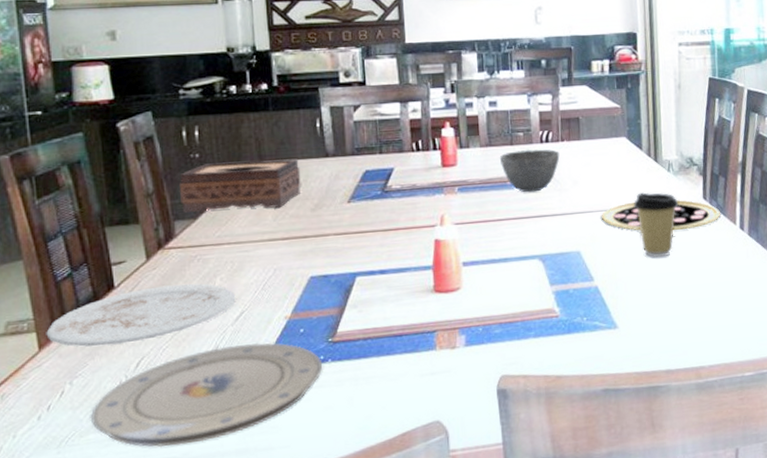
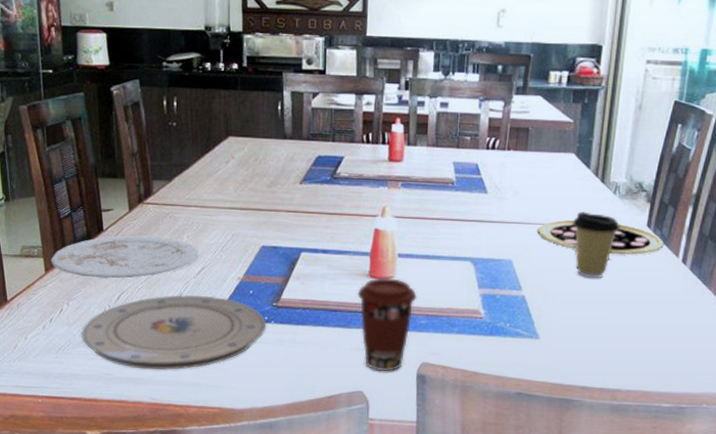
tissue box: present [179,158,301,213] -> none [158,132,261,180]
coffee cup: none [423,289,489,395] -> present [357,277,418,372]
bowl: present [499,149,560,193] -> none [444,154,504,197]

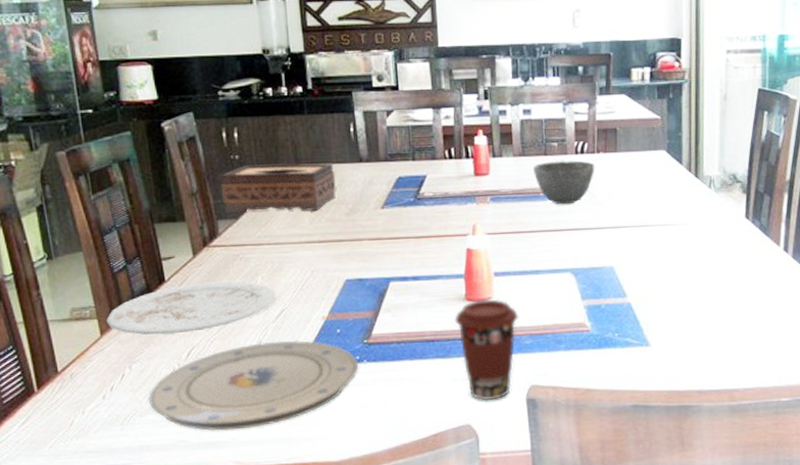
tissue box: none [158,132,261,180] -> present [221,162,336,212]
bowl: none [444,154,504,197] -> present [532,160,595,205]
pizza: present [538,219,663,255] -> none [637,218,763,249]
coffee cup: present [573,211,620,279] -> none [671,209,719,277]

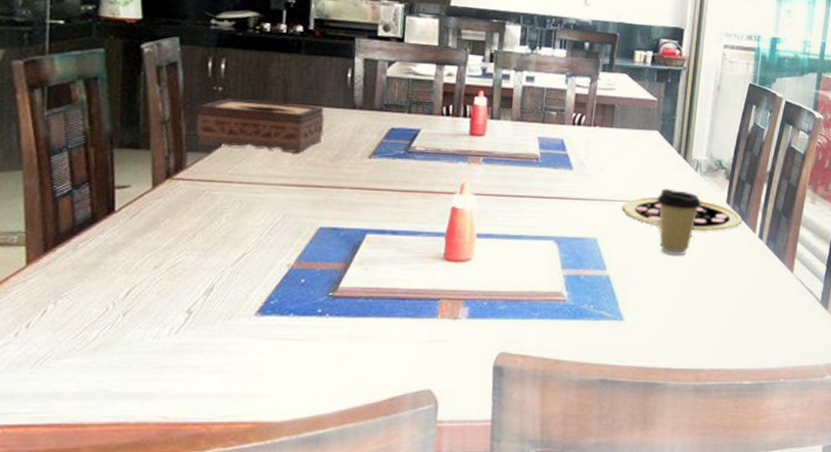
plate: present [106,280,277,336] -> none [36,216,240,270]
plate: present [148,340,359,431] -> none [69,287,320,381]
coffee cup: present [454,299,519,401] -> none [429,260,497,366]
bowl: present [532,160,595,205] -> none [529,129,590,173]
pizza: none [637,218,763,249] -> present [623,196,742,231]
coffee cup: none [671,209,719,277] -> present [657,188,702,256]

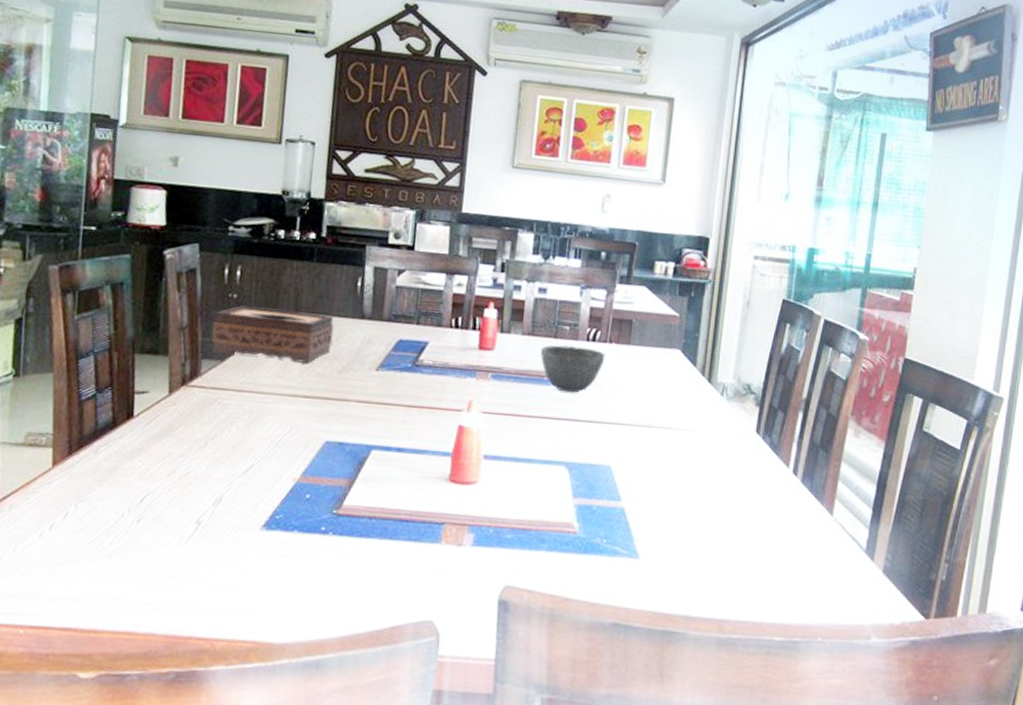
bowl: none [529,129,590,173] -> present [540,345,606,393]
pizza: present [623,196,742,231] -> none [640,422,773,463]
coffee cup: present [657,188,702,256] -> none [678,413,728,490]

